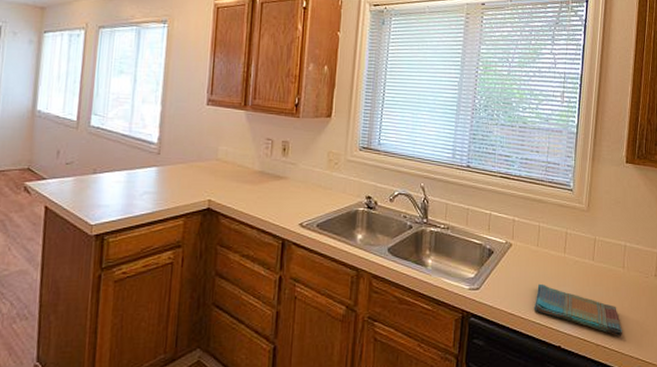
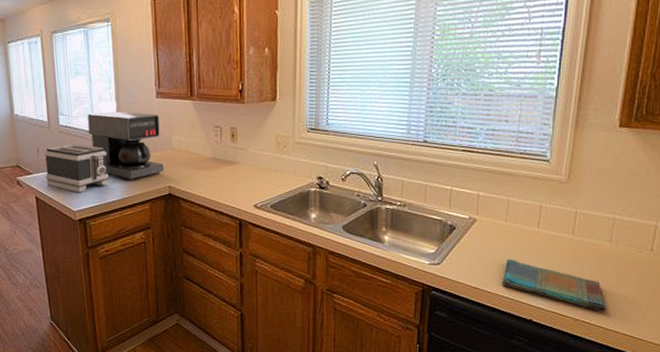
toaster: none [62,147,143,203] -> present [44,144,109,193]
coffee maker: none [124,115,207,192] -> present [88,111,164,180]

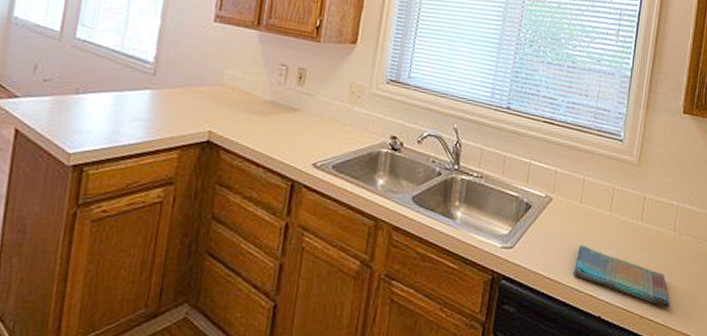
toaster: present [44,144,109,193] -> none [38,63,135,129]
coffee maker: present [88,111,164,180] -> none [115,28,213,119]

